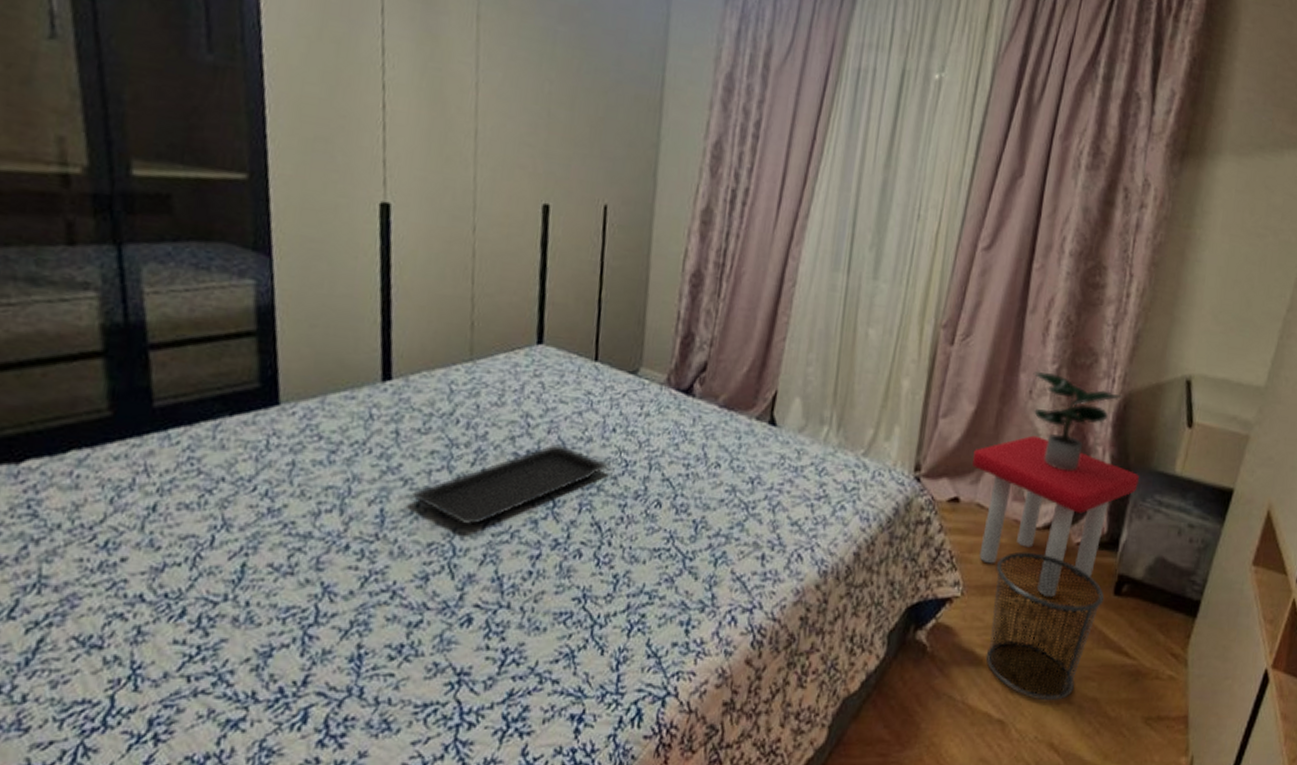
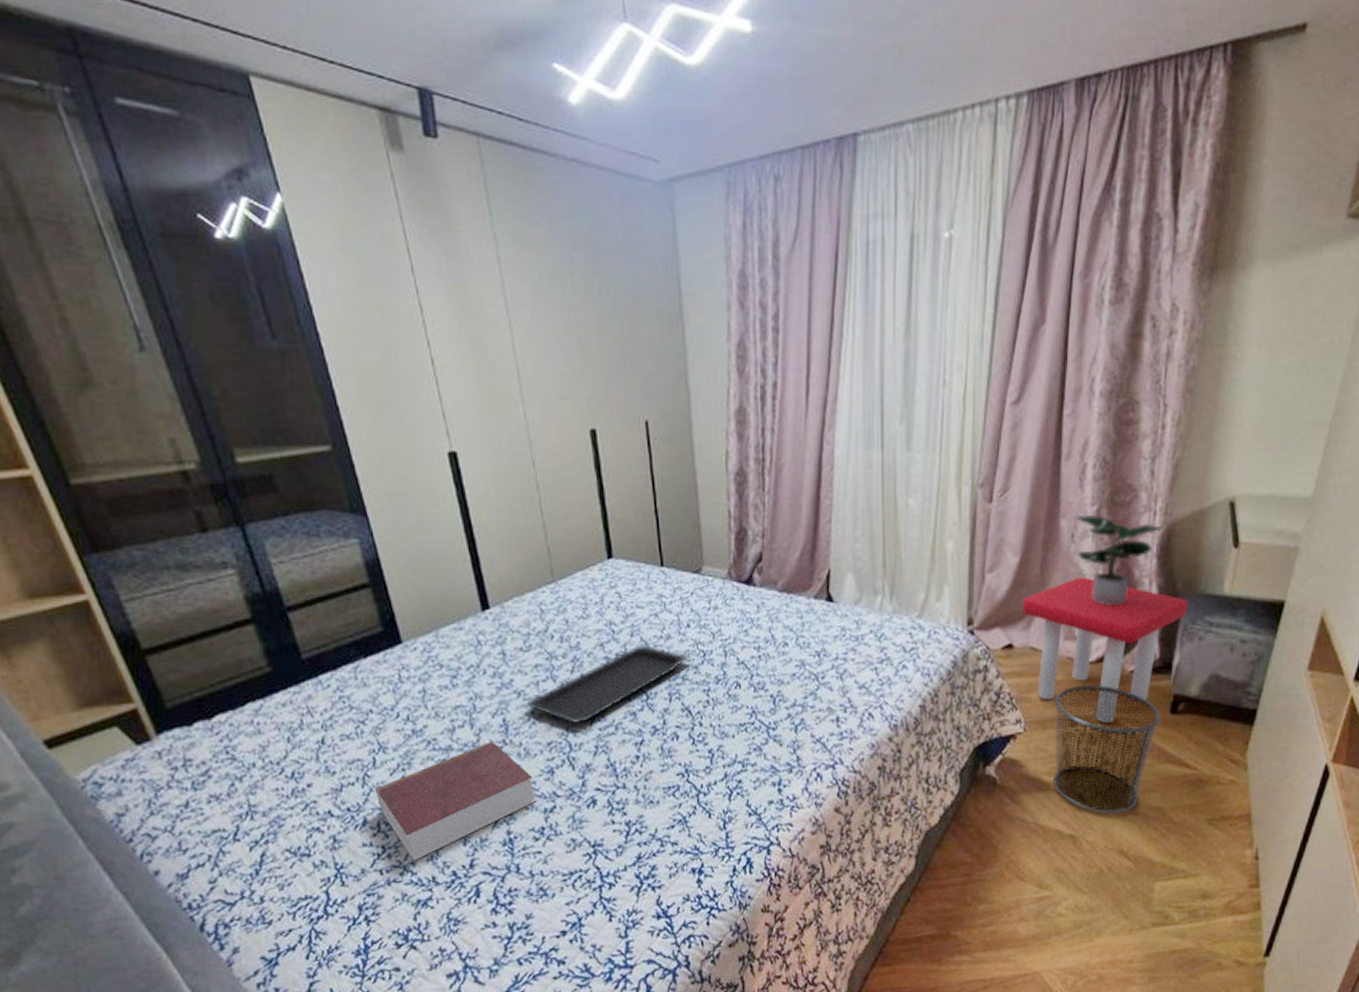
book: none [205,533,403,669] -> present [375,741,537,861]

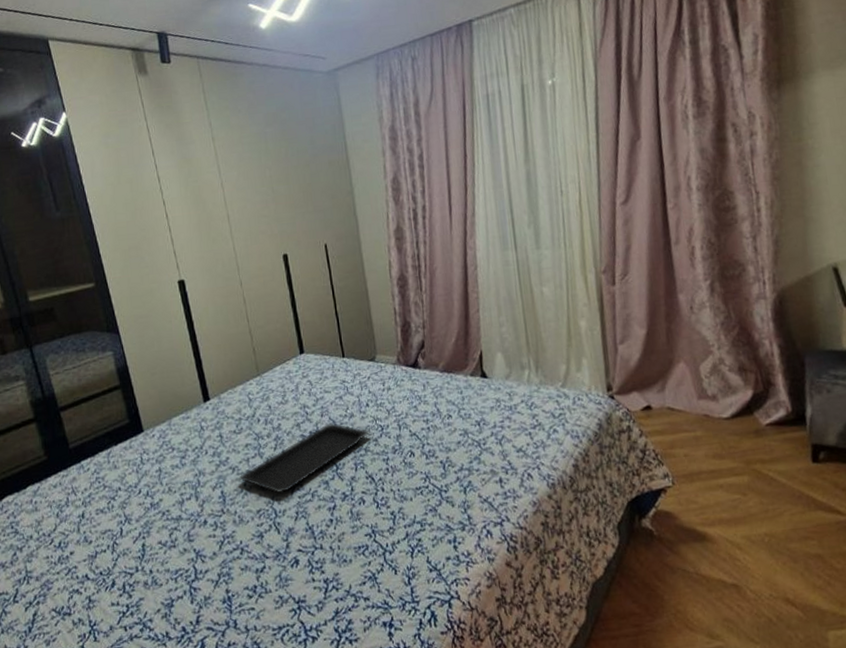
book: present [375,741,537,861] -> none [122,511,250,618]
stool: present [1022,577,1187,723] -> none [654,342,811,474]
waste bin: present [1052,685,1162,815] -> none [697,439,805,563]
potted plant: present [1073,514,1166,606] -> none [689,288,777,367]

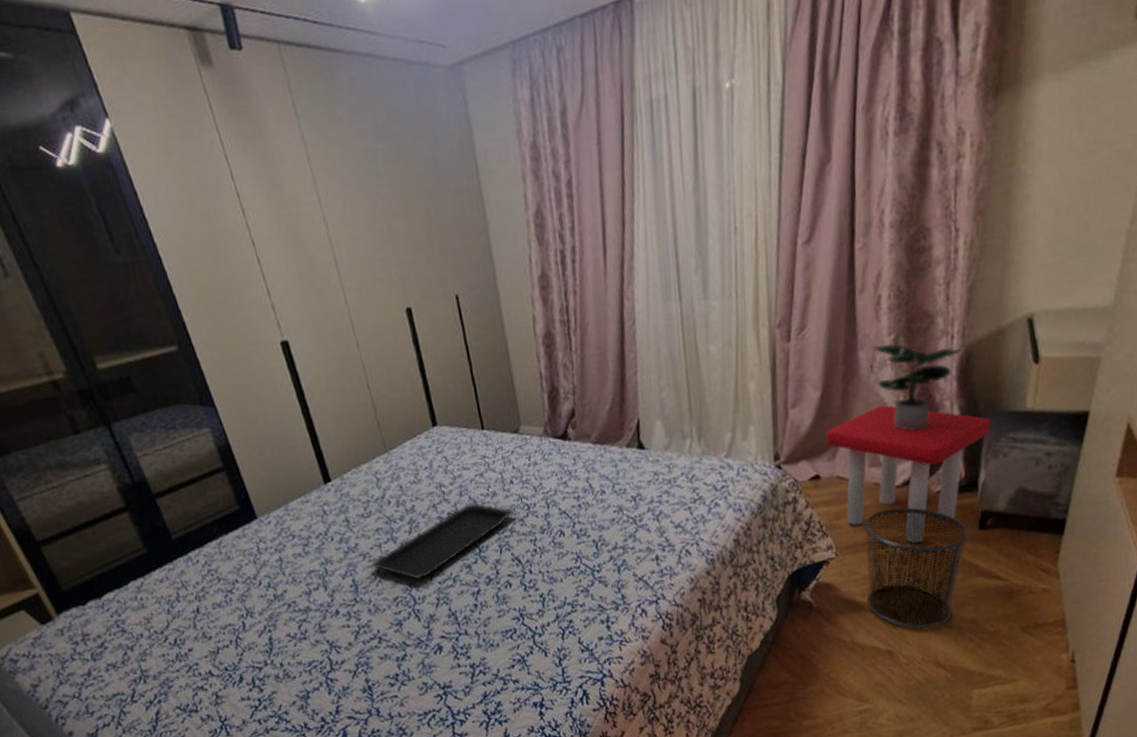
stool: none [654,342,811,474] -> present [826,405,990,543]
potted plant: none [689,288,777,367] -> present [871,344,964,431]
waste bin: none [697,439,805,563] -> present [863,507,970,629]

